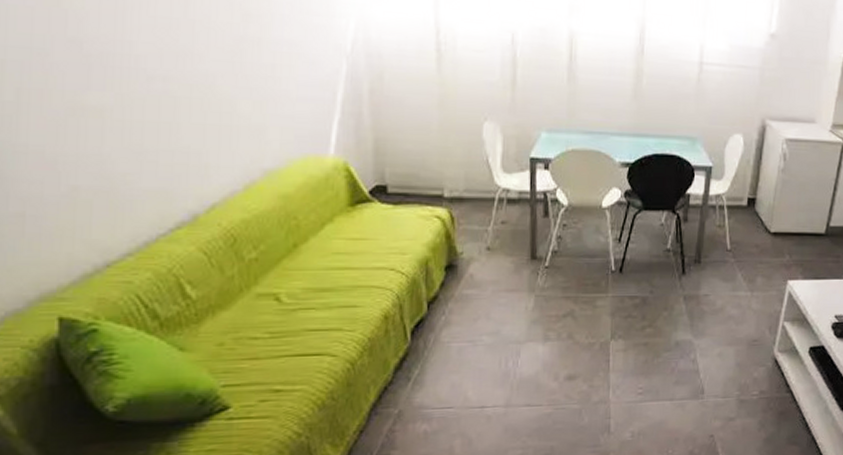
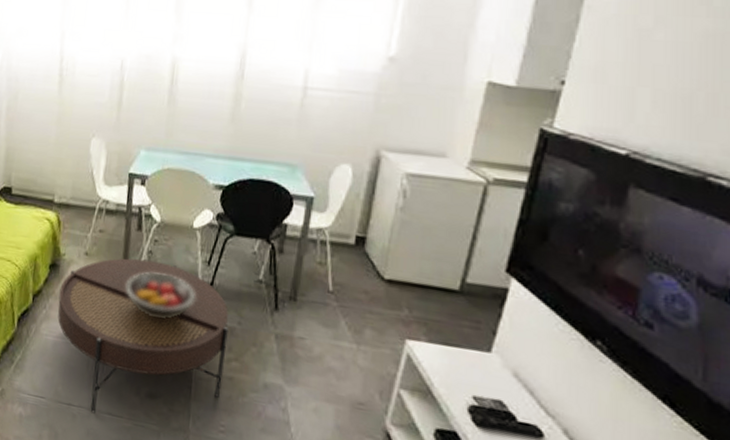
coffee table: none [459,246,641,410] -> present [58,258,229,414]
fruit bowl: none [535,257,608,302] -> present [125,272,195,319]

